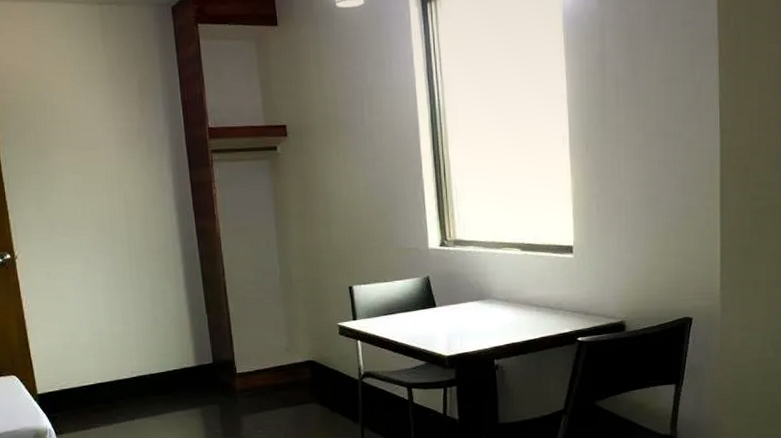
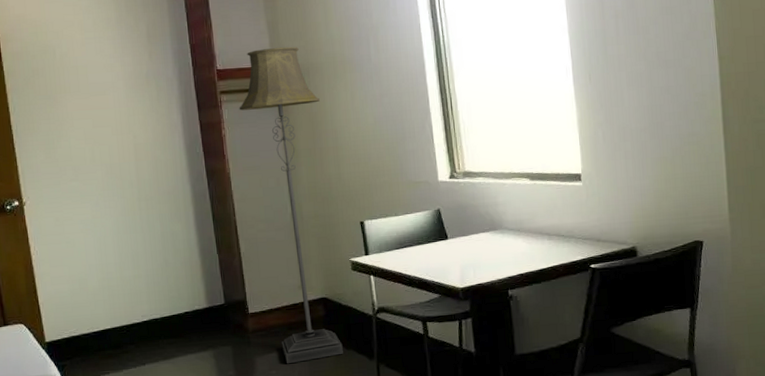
floor lamp: none [230,106,329,424] -> present [239,46,343,364]

